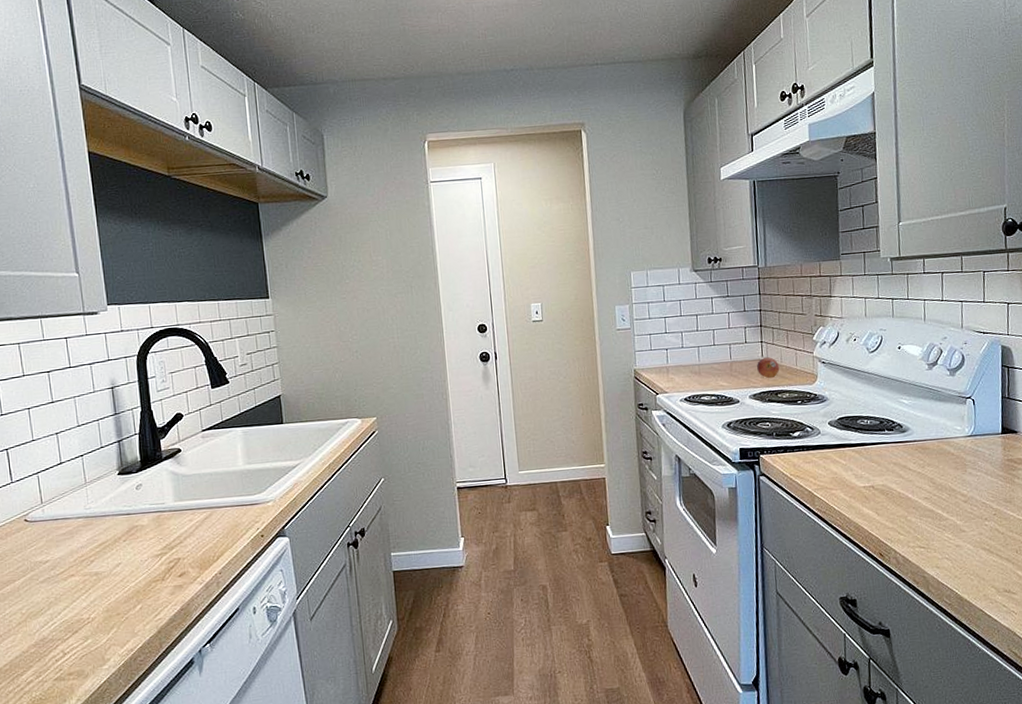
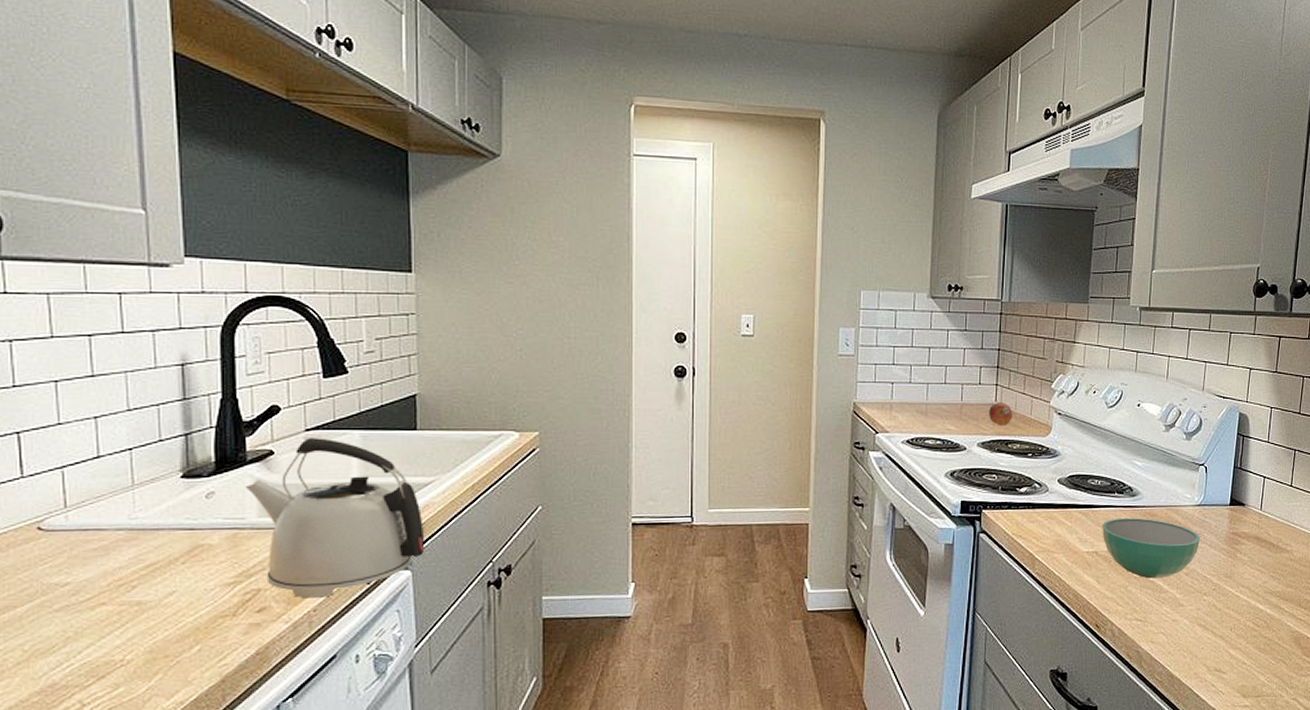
kettle: none [162,436,298,563] -> present [244,438,425,597]
bowl: none [875,452,976,508] -> present [1102,517,1201,579]

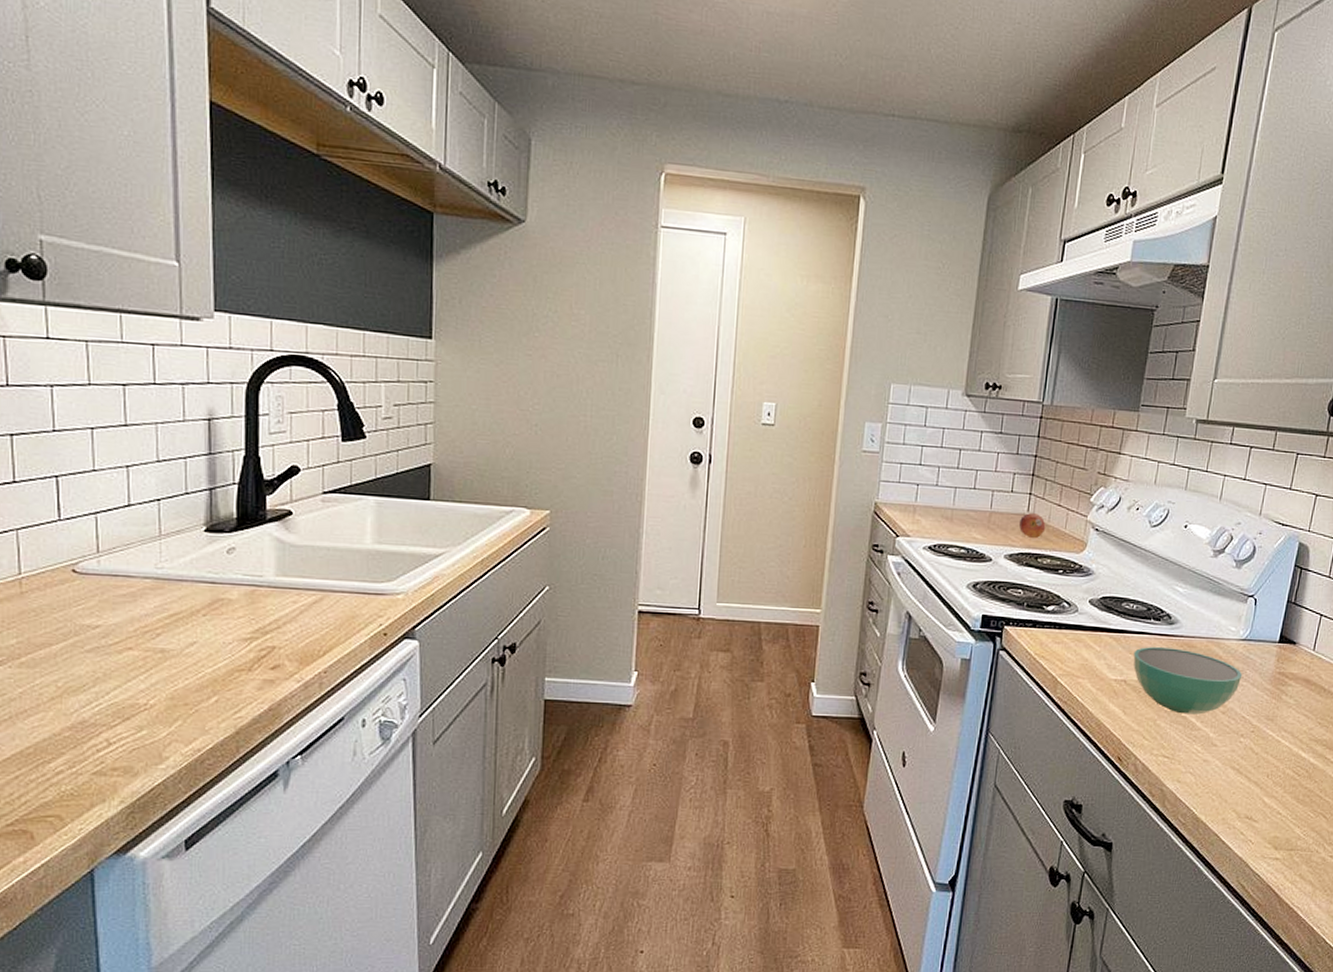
kettle: present [244,438,425,597] -> none [263,501,433,659]

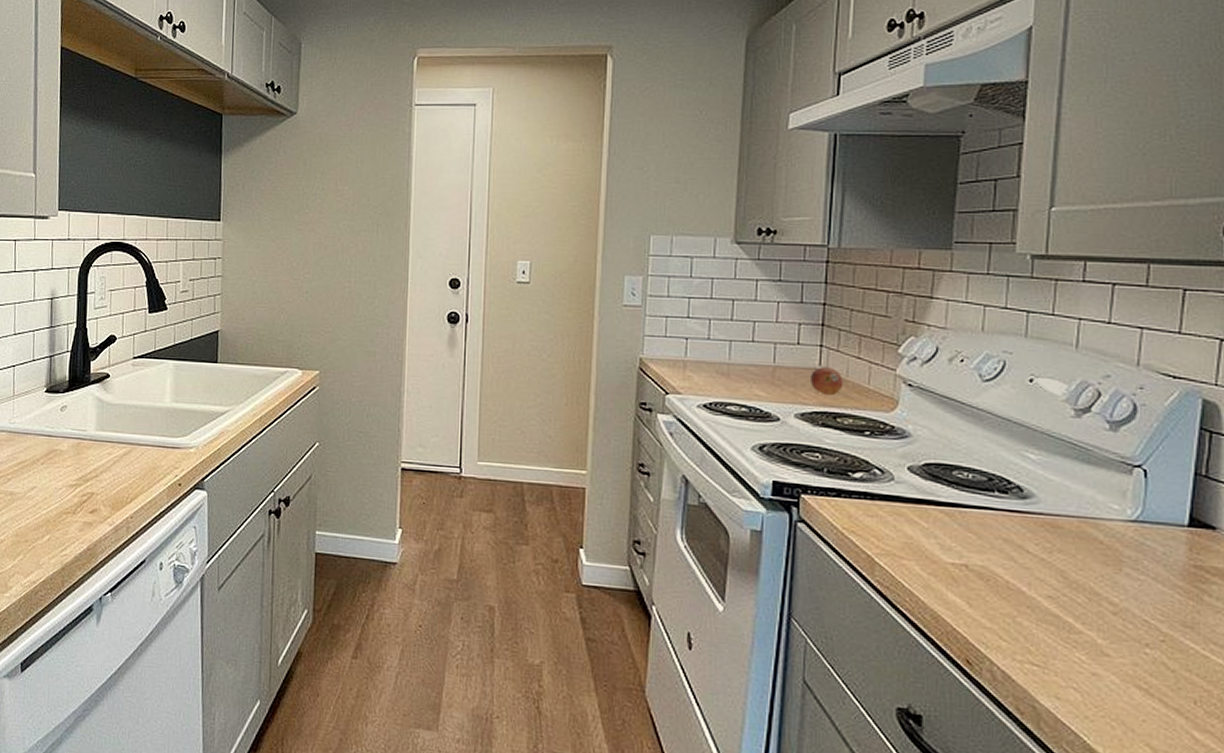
bowl: present [1133,646,1243,715] -> none [975,525,1138,614]

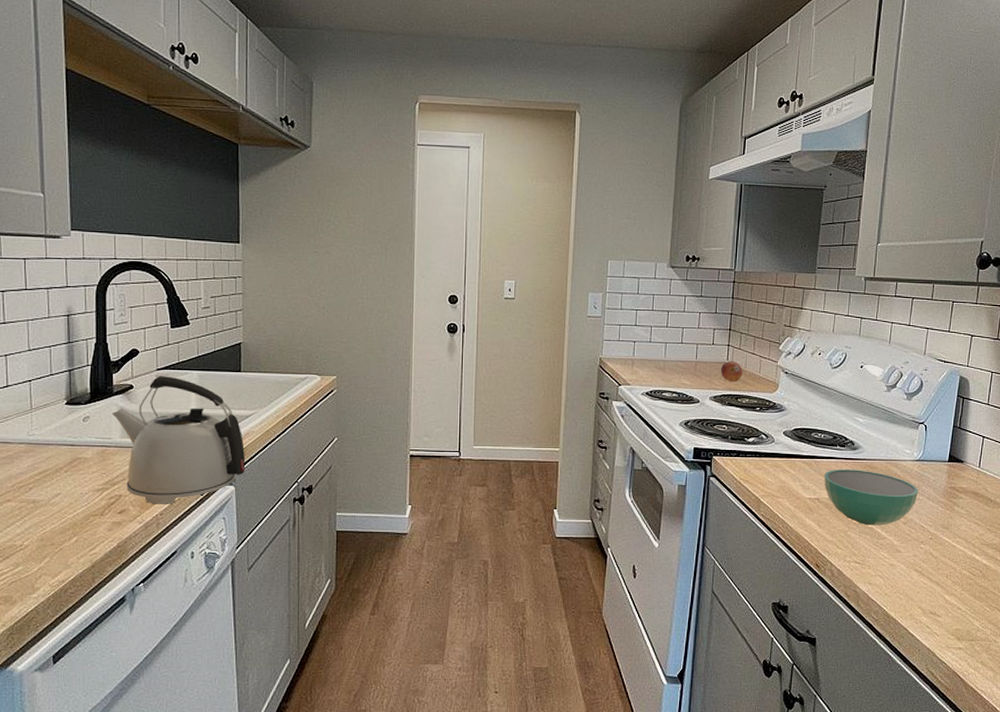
kettle: none [87,365,219,506] -> present [111,376,246,503]
bowl: none [975,525,1138,614] -> present [824,469,919,526]

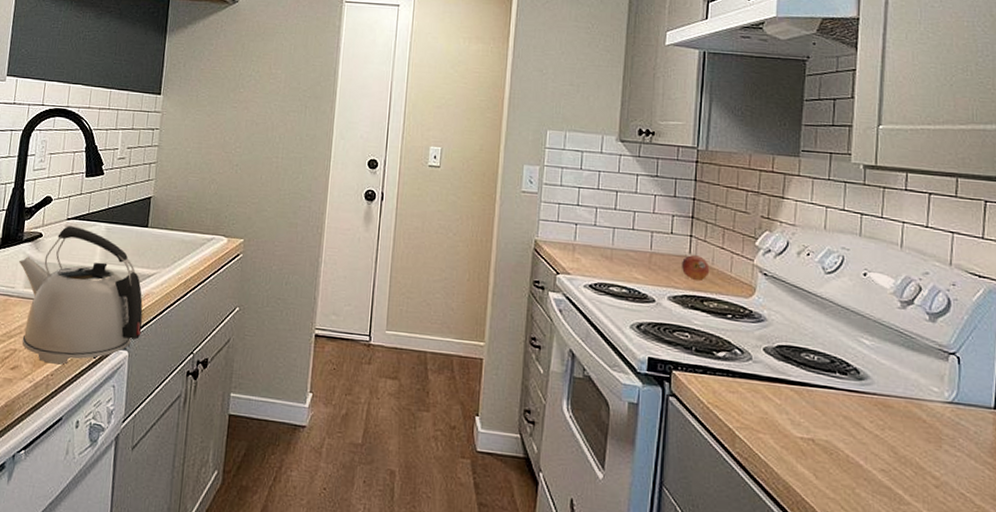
bowl: present [824,469,919,526] -> none [820,403,955,487]

